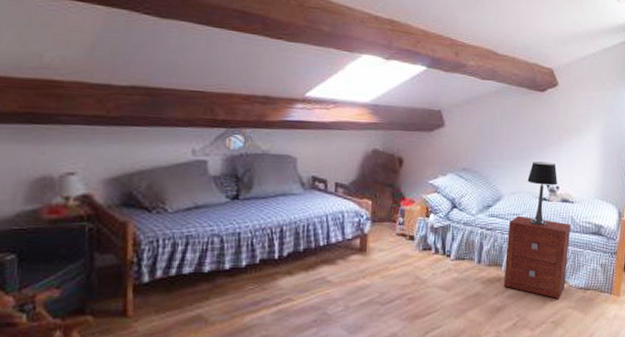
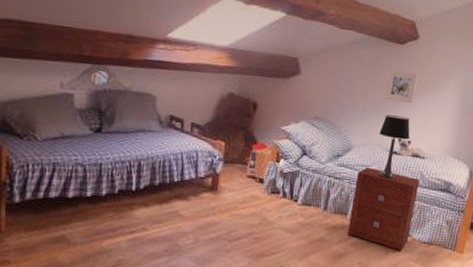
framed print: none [530,118,561,149] -> present [385,70,419,103]

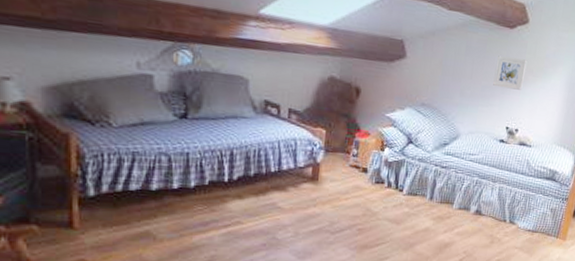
nightstand: present [347,167,419,252] -> none [453,155,526,240]
table lamp: present [377,114,410,179] -> none [484,102,518,168]

